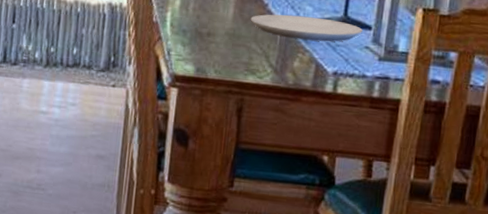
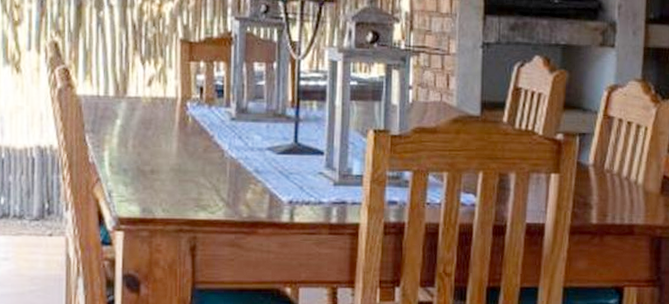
plate: present [250,14,363,42] -> none [196,145,315,171]

